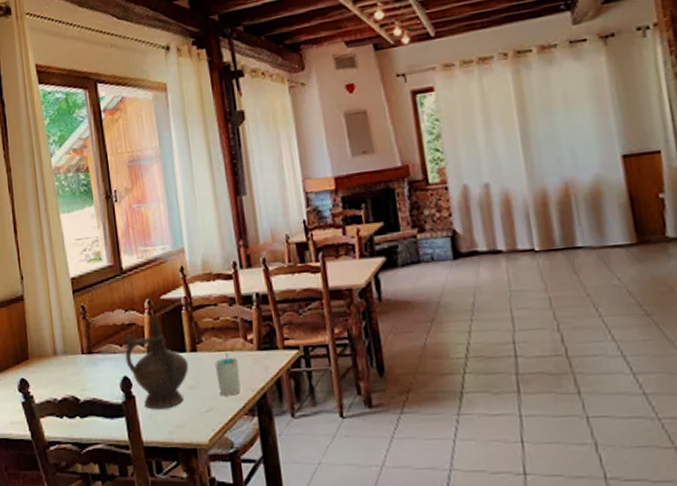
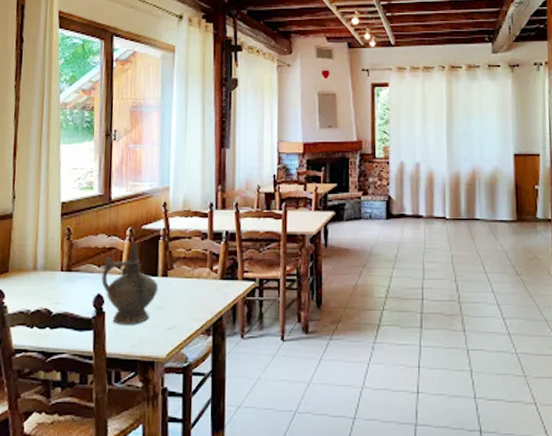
cup: present [214,351,241,396] -> none [181,278,203,317]

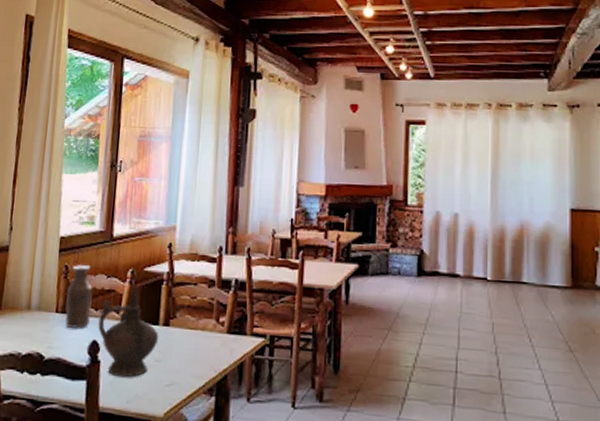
bottle: none [70,226,95,284] -> present [65,264,93,328]

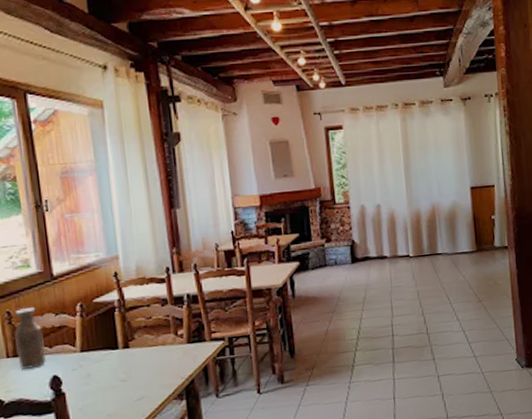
ceremonial vessel: present [98,285,159,378] -> none [53,316,121,403]

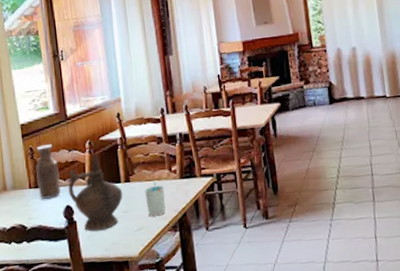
ceremonial vessel: none [53,316,121,403] -> present [66,153,123,232]
cup: none [146,346,171,385] -> present [144,181,166,217]

